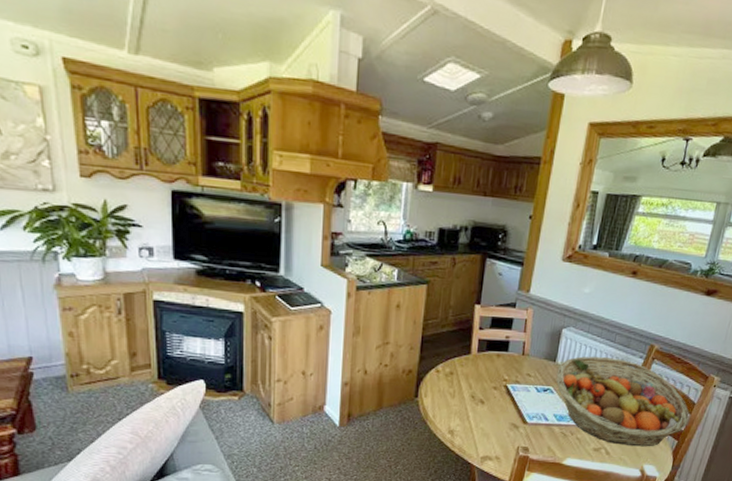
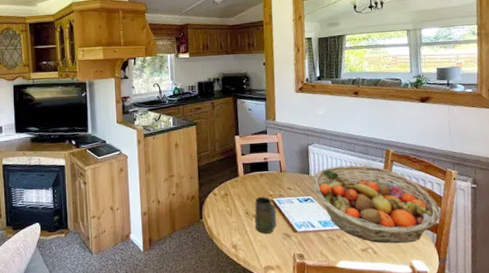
mug: none [480,381,508,423] -> present [255,197,277,234]

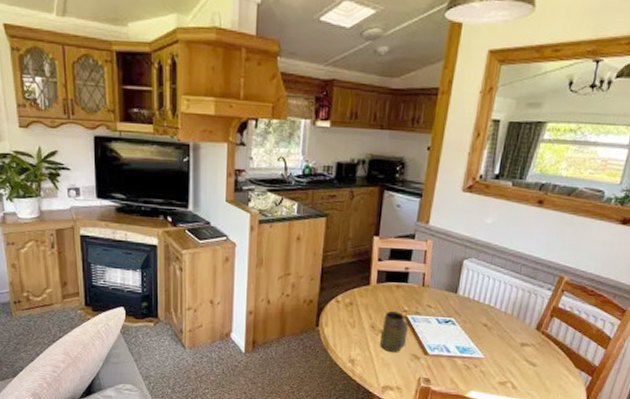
fruit basket: present [312,164,442,244] -> none [457,287,605,383]

